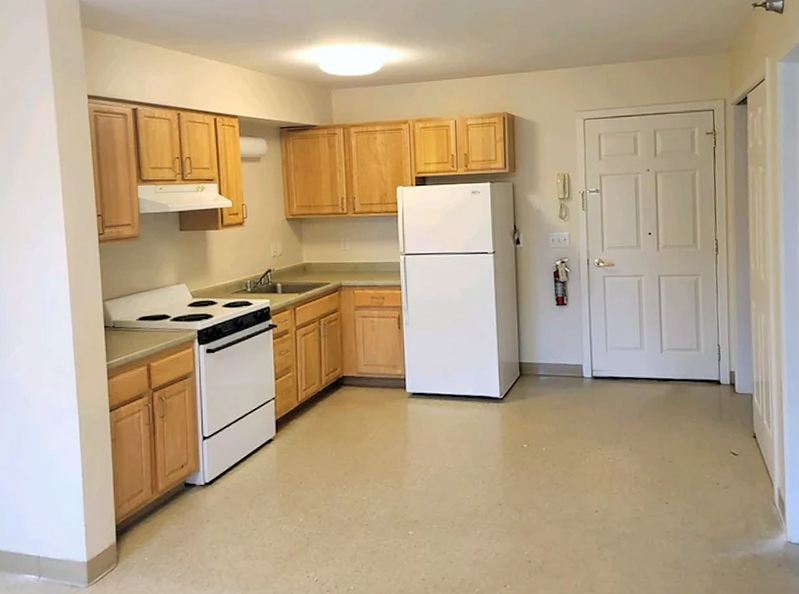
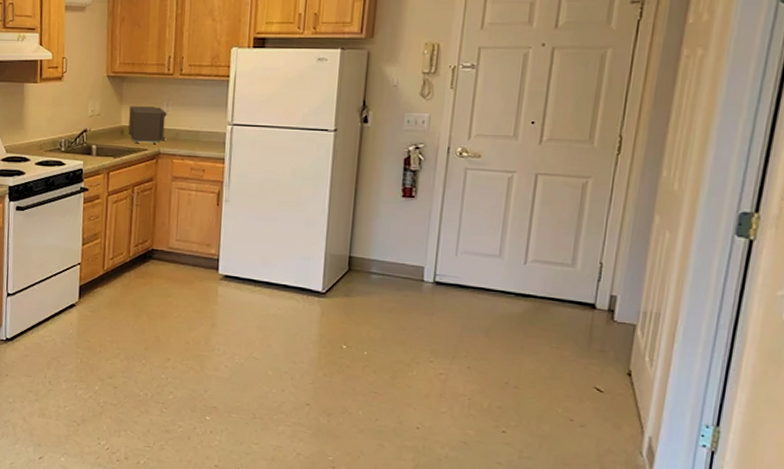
microwave: none [310,243,345,279] -> present [128,106,167,145]

